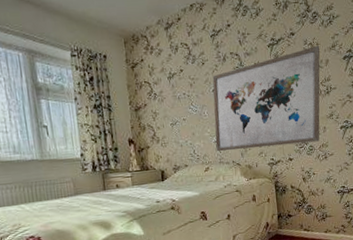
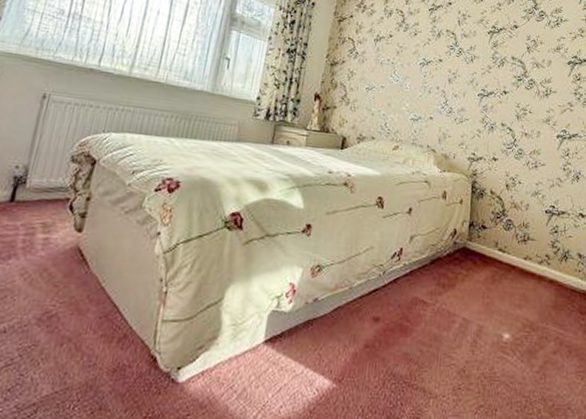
wall art: present [212,45,320,152] -> none [411,43,544,146]

